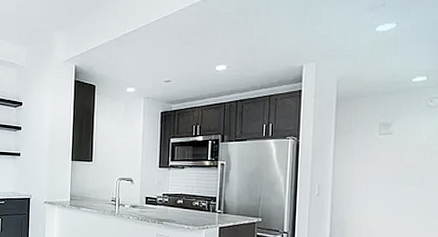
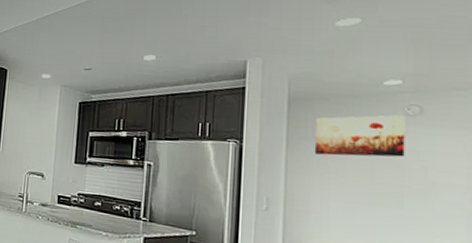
wall art: none [356,107,428,145] -> present [314,115,406,157]

